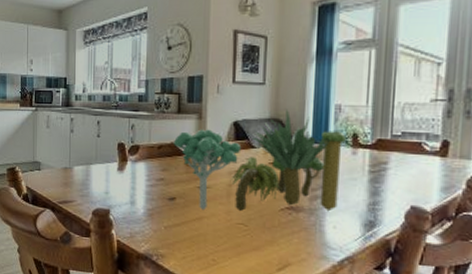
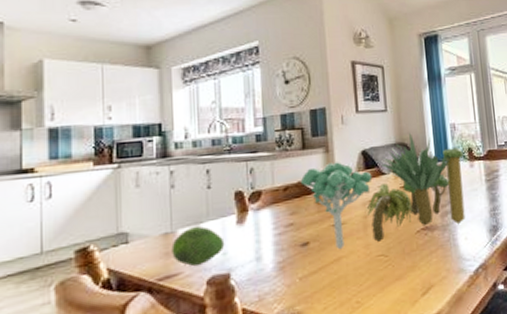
fruit: none [69,167,108,198] -> present [171,226,225,266]

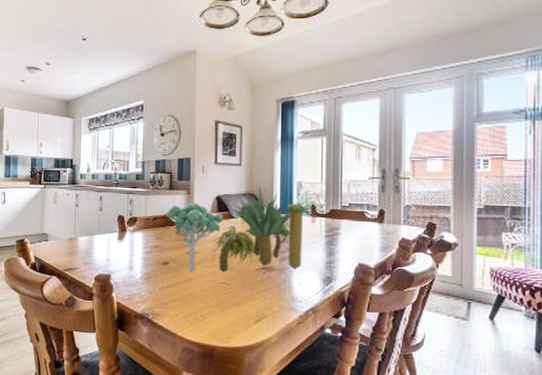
fruit: present [171,226,225,266] -> none [74,237,109,265]

